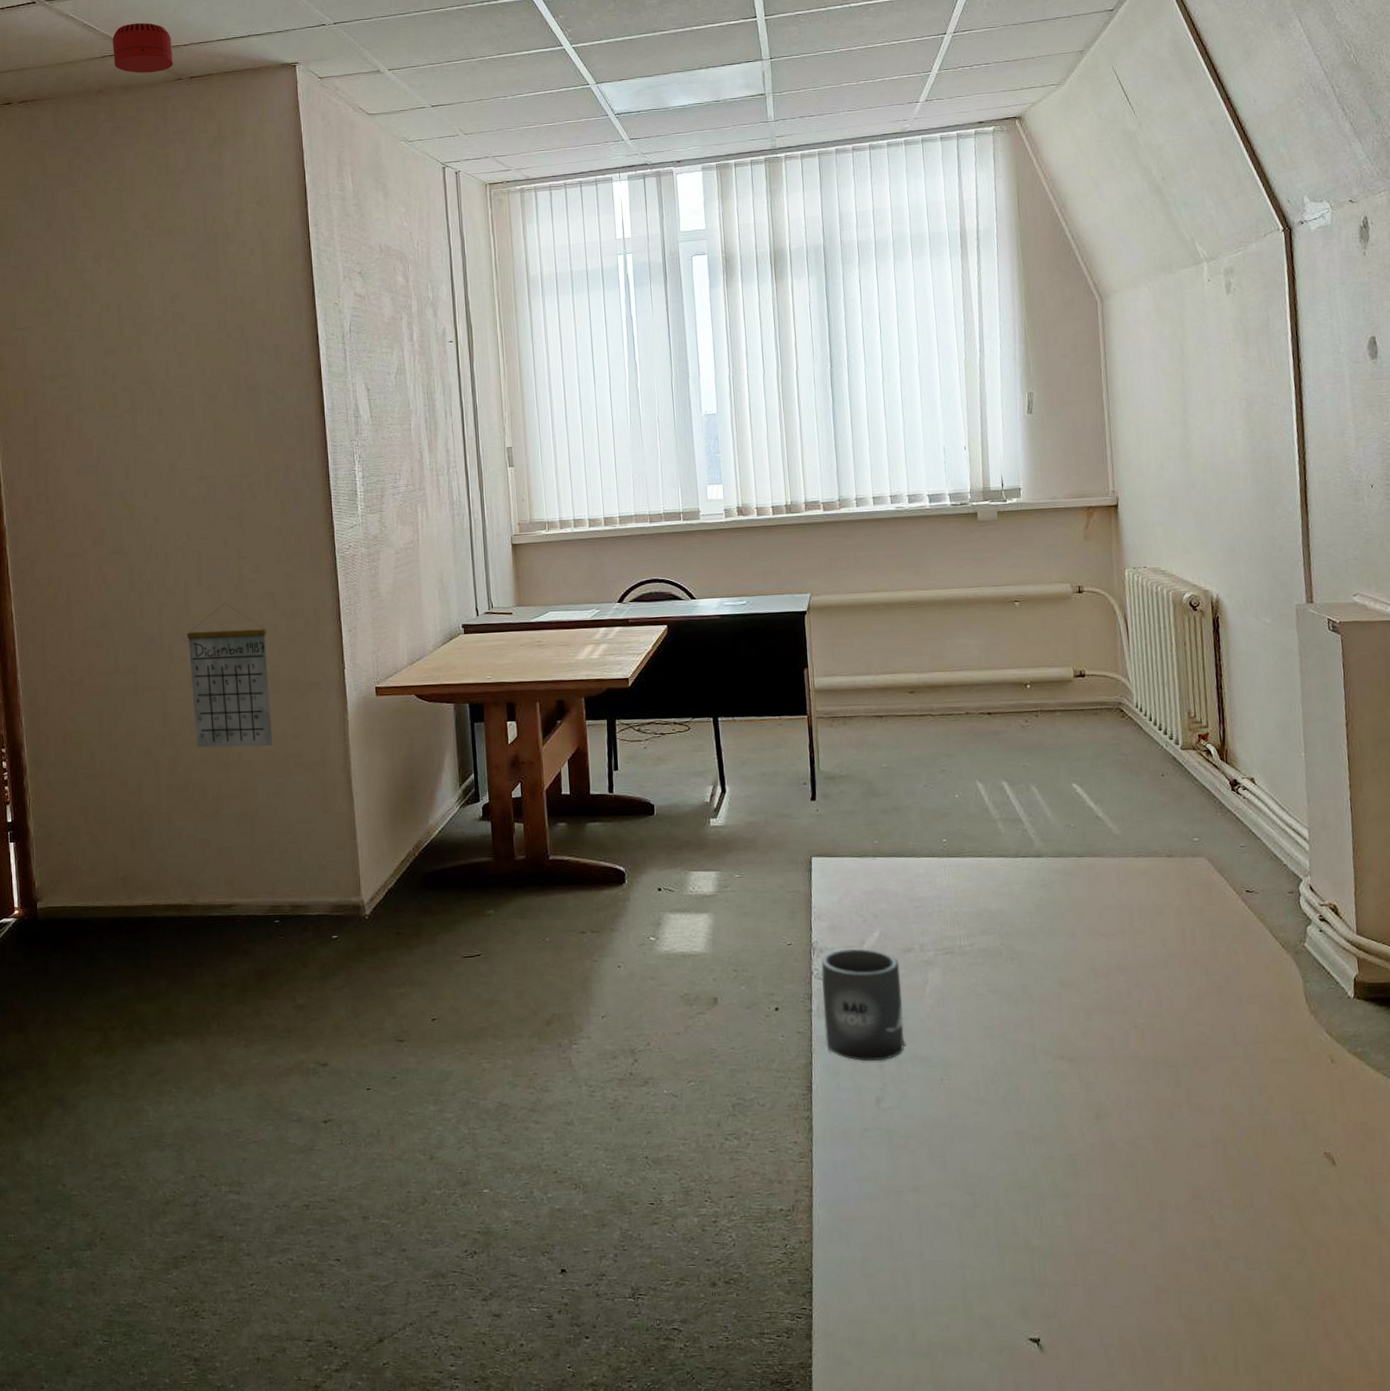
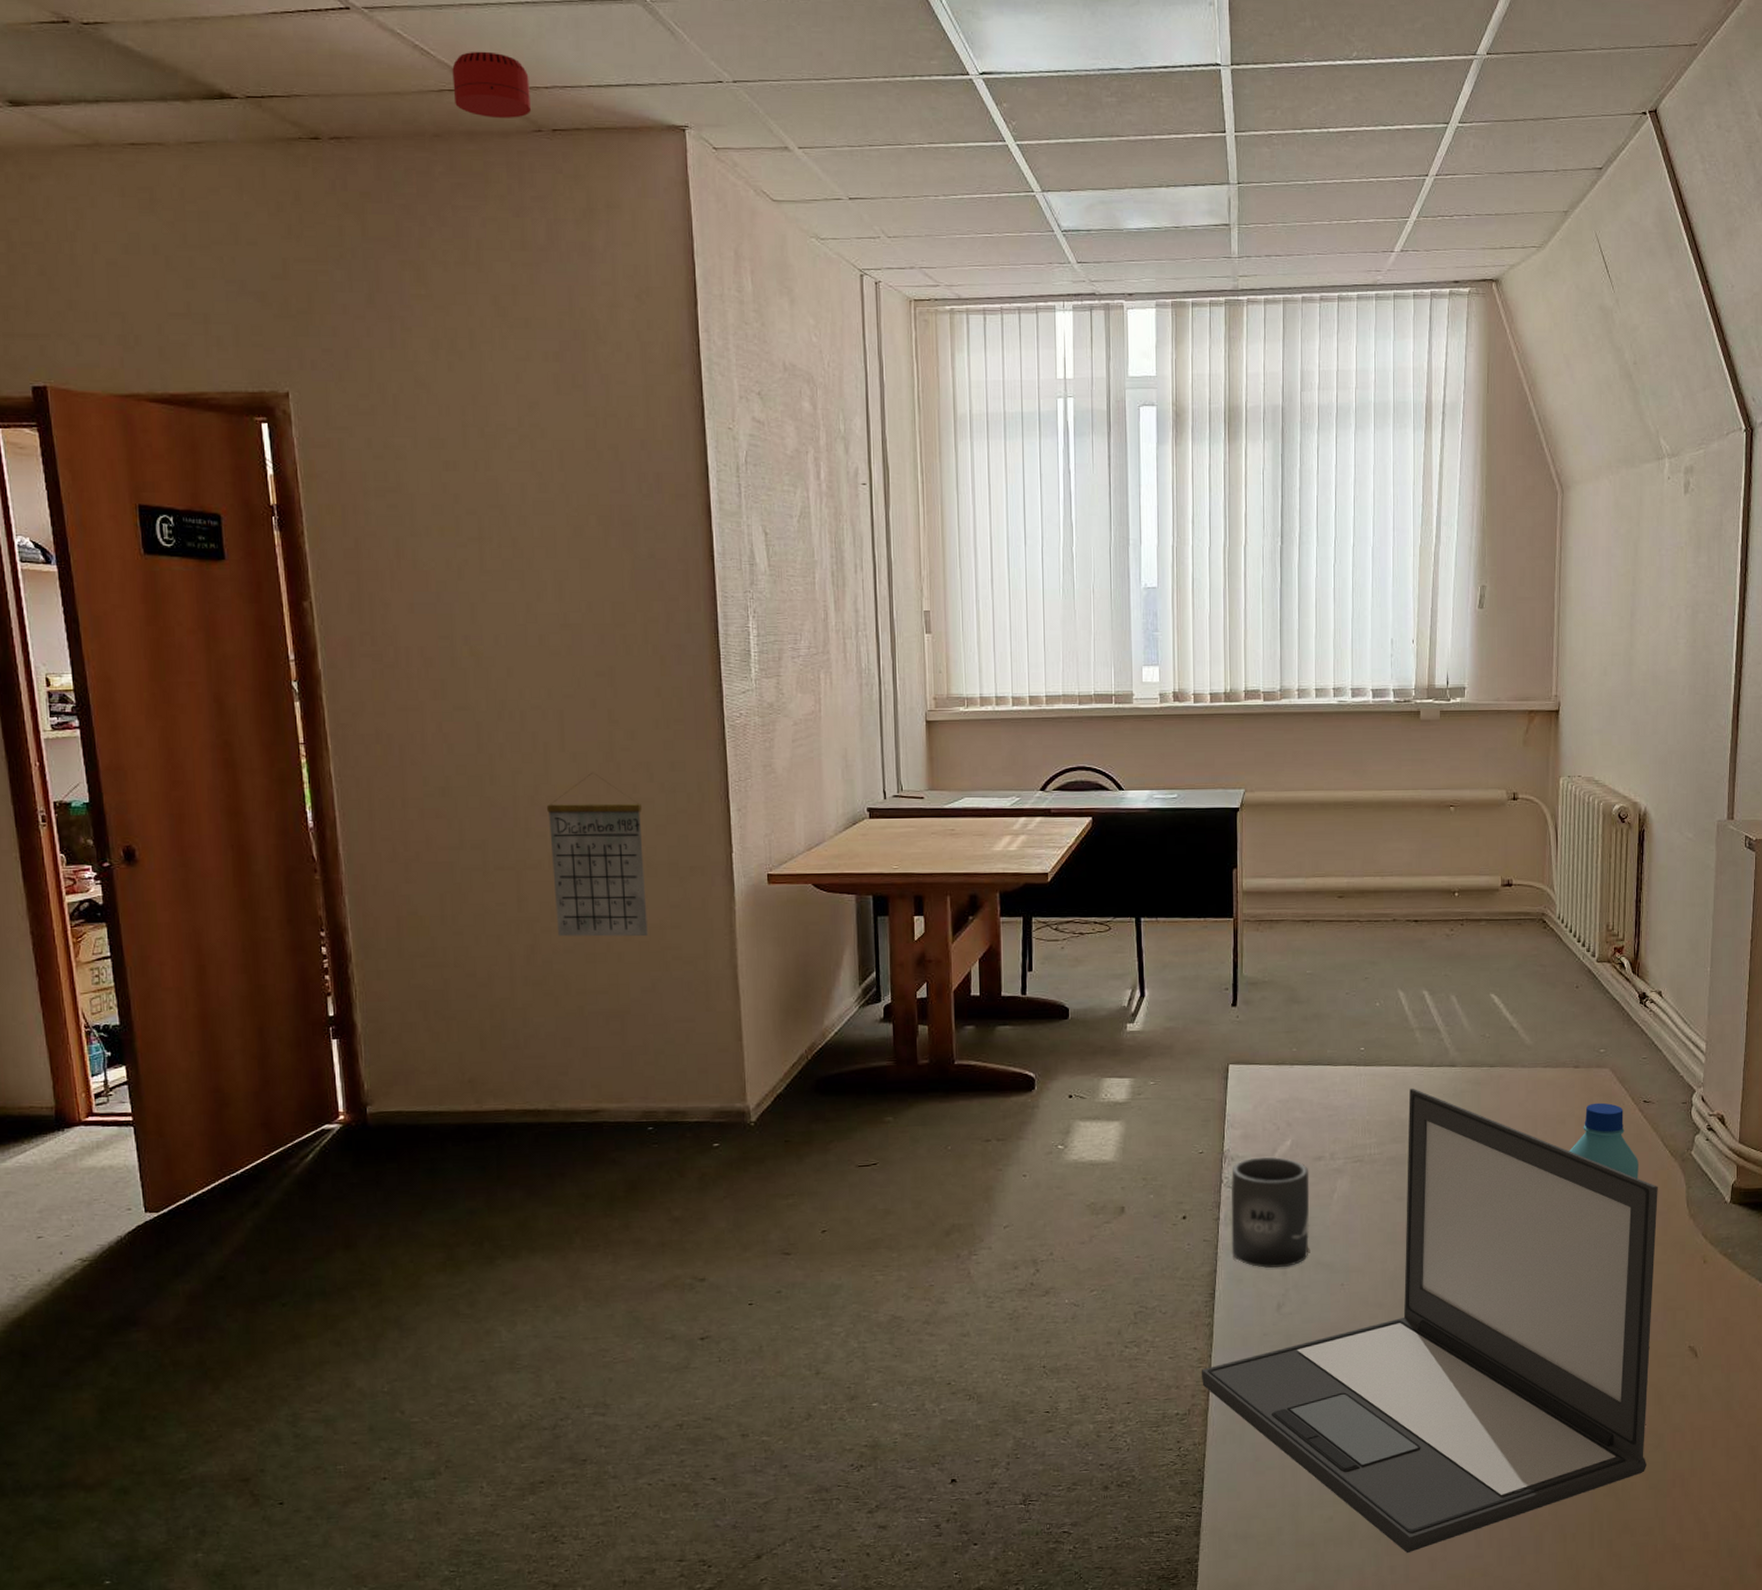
laptop: none [802,879,1291,1369] -> present [1201,1088,1658,1554]
water bottle: none [1170,892,1249,972] -> present [1569,1102,1638,1179]

